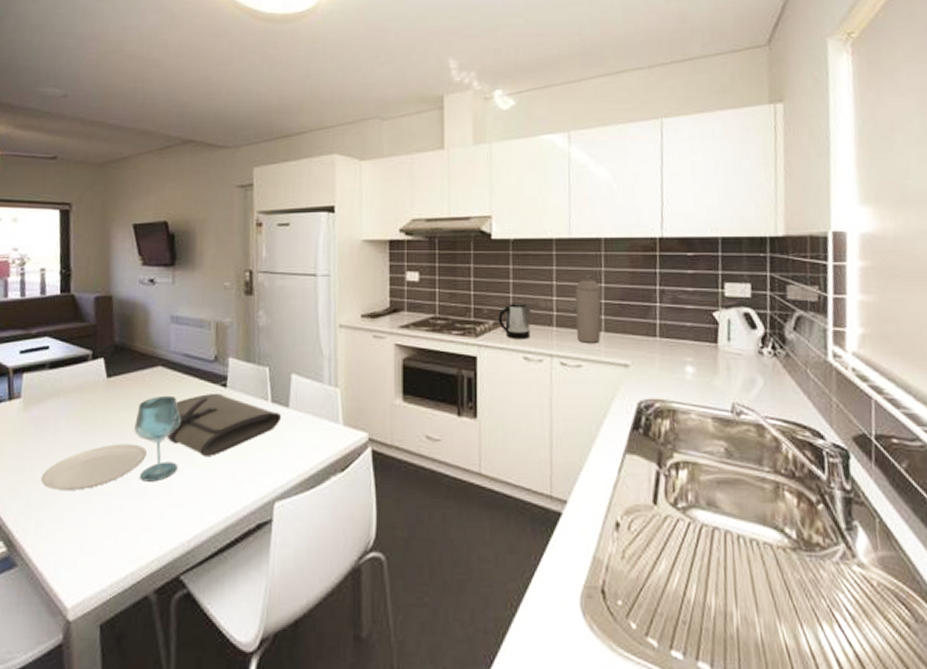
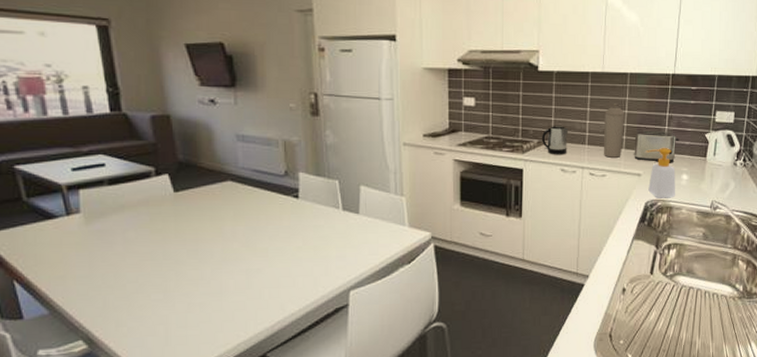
plate: present [41,444,147,490] -> none [115,250,224,293]
wine glass: present [134,395,182,482] -> none [208,206,257,281]
tool roll: present [166,394,282,456] -> none [242,204,353,257]
toaster: none [616,308,677,351] -> present [633,130,679,163]
soap bottle: none [632,331,679,398] -> present [645,148,676,199]

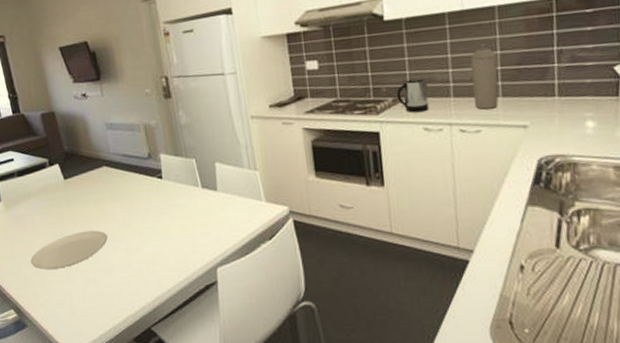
plate: none [115,250,224,293] -> present [30,230,108,269]
toaster: present [633,130,679,163] -> none [513,69,577,110]
soap bottle: present [645,148,676,199] -> none [530,90,579,154]

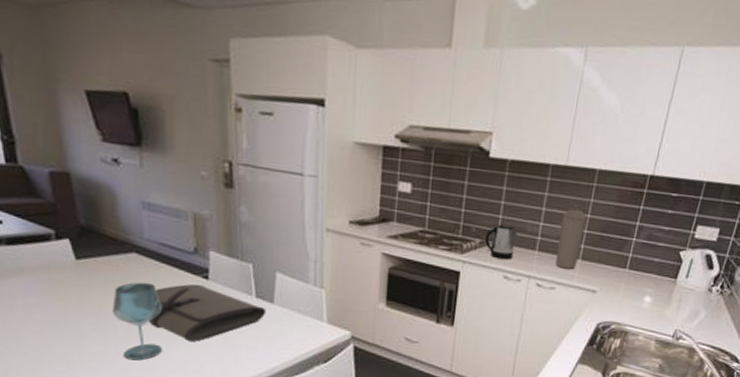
plate: present [30,230,108,269] -> none [17,324,128,364]
wine glass: none [93,189,134,259] -> present [112,282,163,361]
tool roll: none [121,185,213,236] -> present [148,284,267,342]

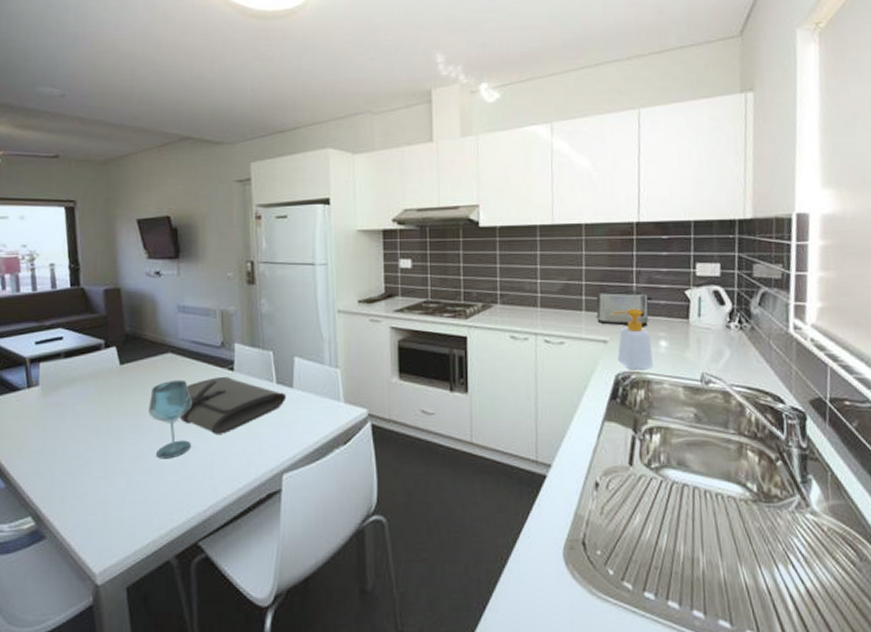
kettle: present [484,224,518,260] -> none [486,285,517,320]
canister: present [556,205,587,269] -> none [558,259,583,322]
toaster: none [590,239,648,282] -> present [595,288,652,327]
soap bottle: none [602,263,638,322] -> present [611,309,653,370]

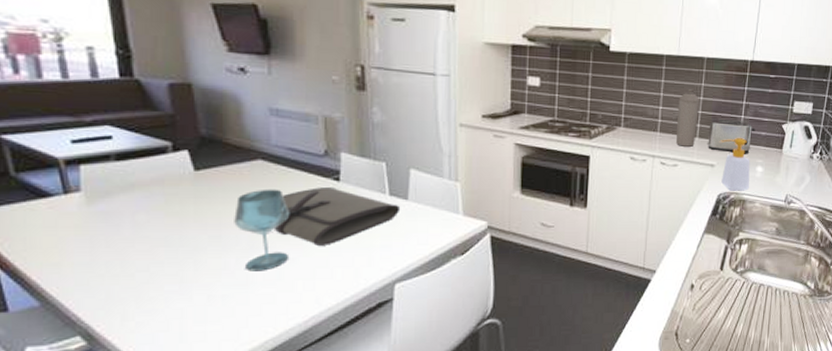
canister: none [558,259,583,322] -> present [676,89,701,147]

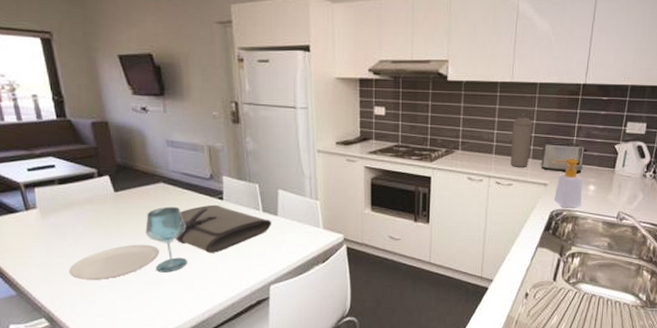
plate: none [122,236,251,283] -> present [69,244,159,280]

